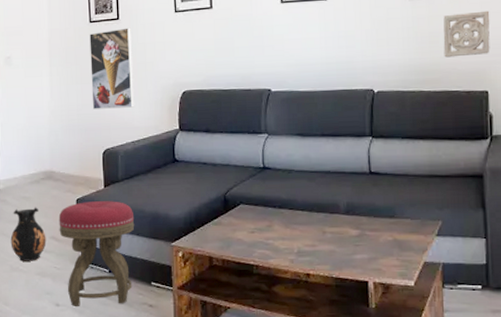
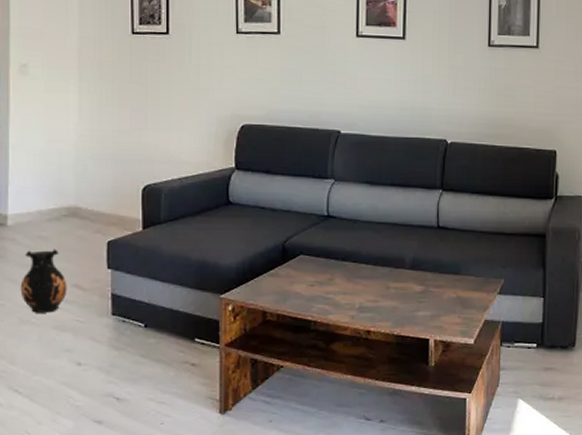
stool: present [58,201,135,307] -> none [84,245,178,367]
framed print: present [89,27,135,109] -> none [131,44,184,139]
wall ornament: present [443,10,490,58] -> none [518,69,564,114]

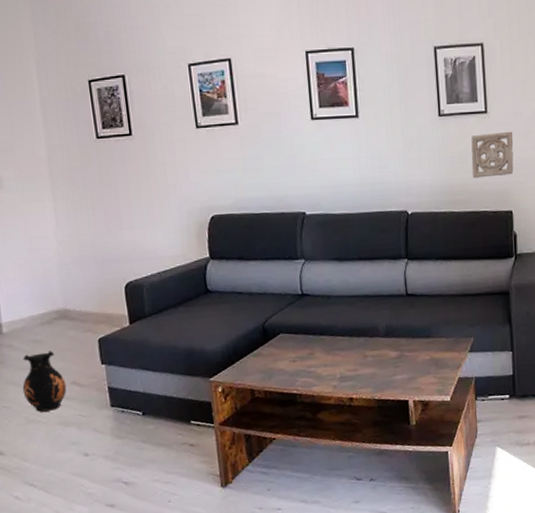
wall ornament: none [518,69,564,114] -> present [471,131,514,178]

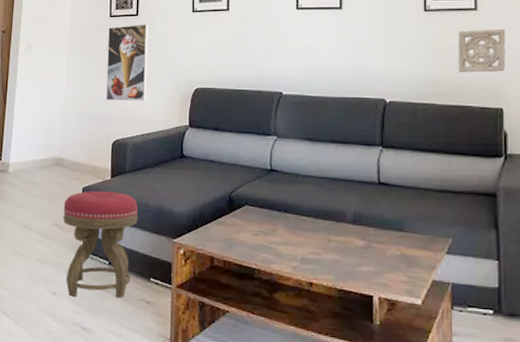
ceramic jug: present [22,350,67,412] -> none [14,192,50,247]
stool: none [78,338,170,455] -> present [63,191,139,299]
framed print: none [97,145,158,238] -> present [105,24,149,101]

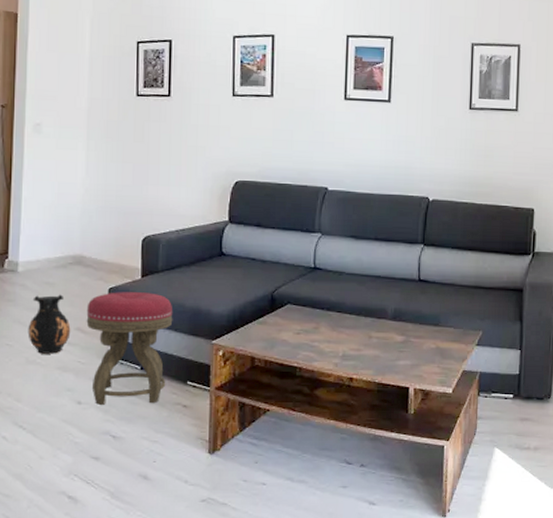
ceramic jug: none [14,192,50,247] -> present [27,294,71,354]
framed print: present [105,24,149,101] -> none [133,106,183,194]
wall ornament: present [457,29,506,73] -> none [497,131,542,173]

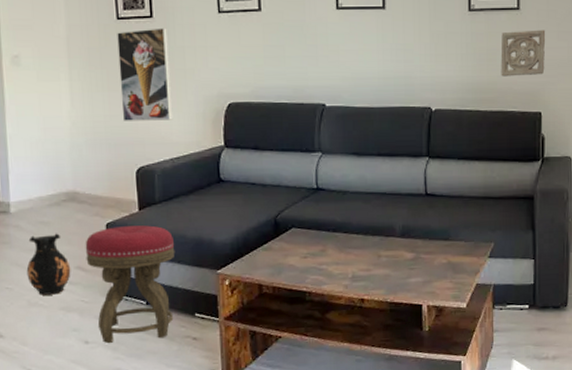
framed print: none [133,106,183,194] -> present [117,28,173,121]
wall ornament: none [497,131,542,173] -> present [500,29,546,77]

